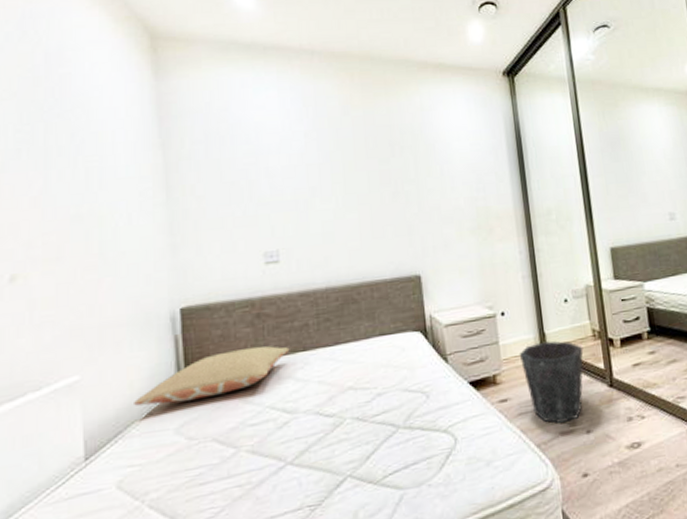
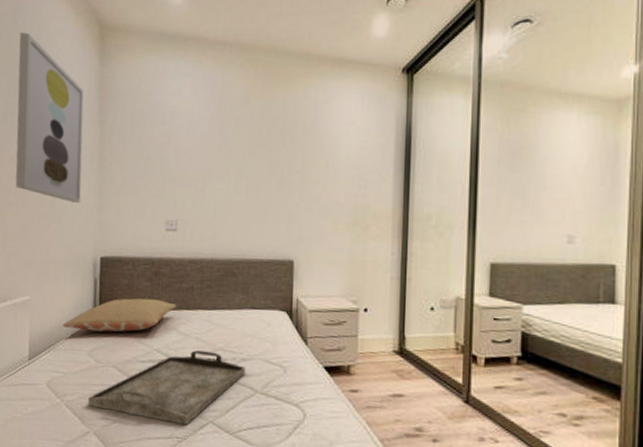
wall art: none [31,44,145,247] -> present [15,32,84,203]
serving tray: none [182,393,383,500] -> present [88,350,245,426]
waste bin: present [519,341,584,424] -> none [375,344,443,427]

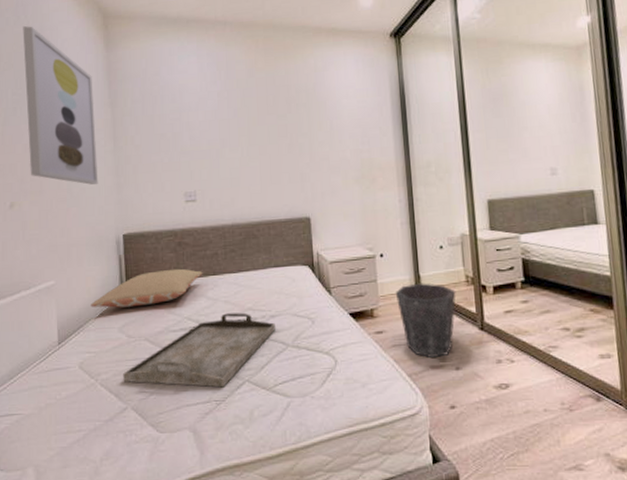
waste bin: none [375,344,443,427] -> present [395,283,456,359]

